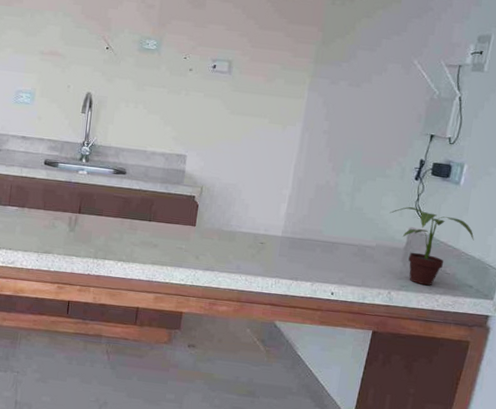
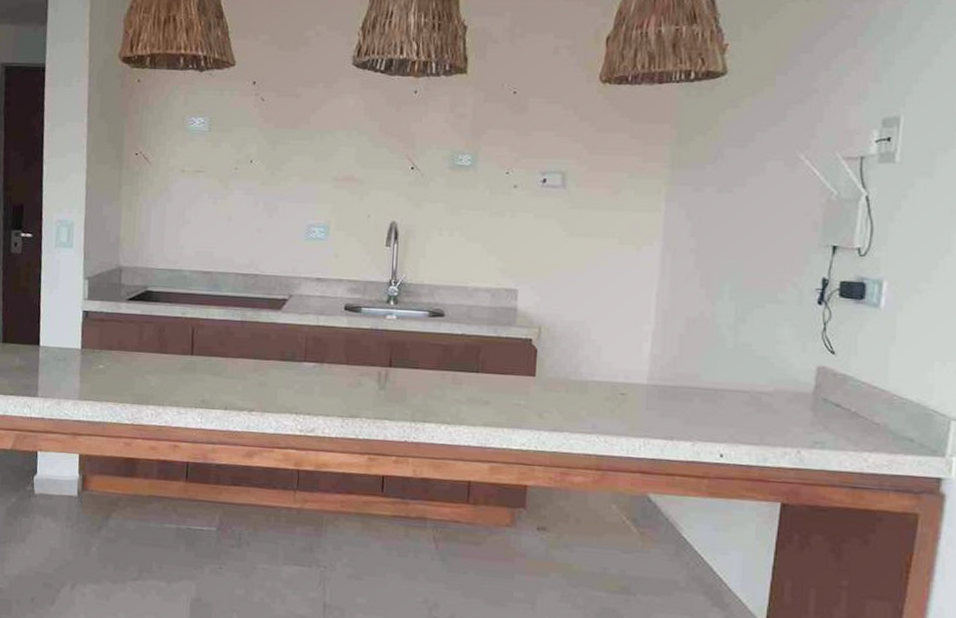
potted plant: present [389,206,474,285] -> none [787,338,908,440]

